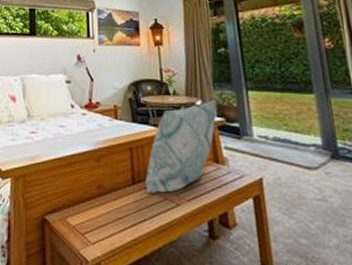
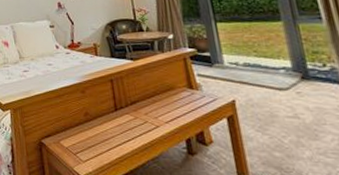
decorative pillow: present [145,100,216,193] -> none [126,33,188,117]

